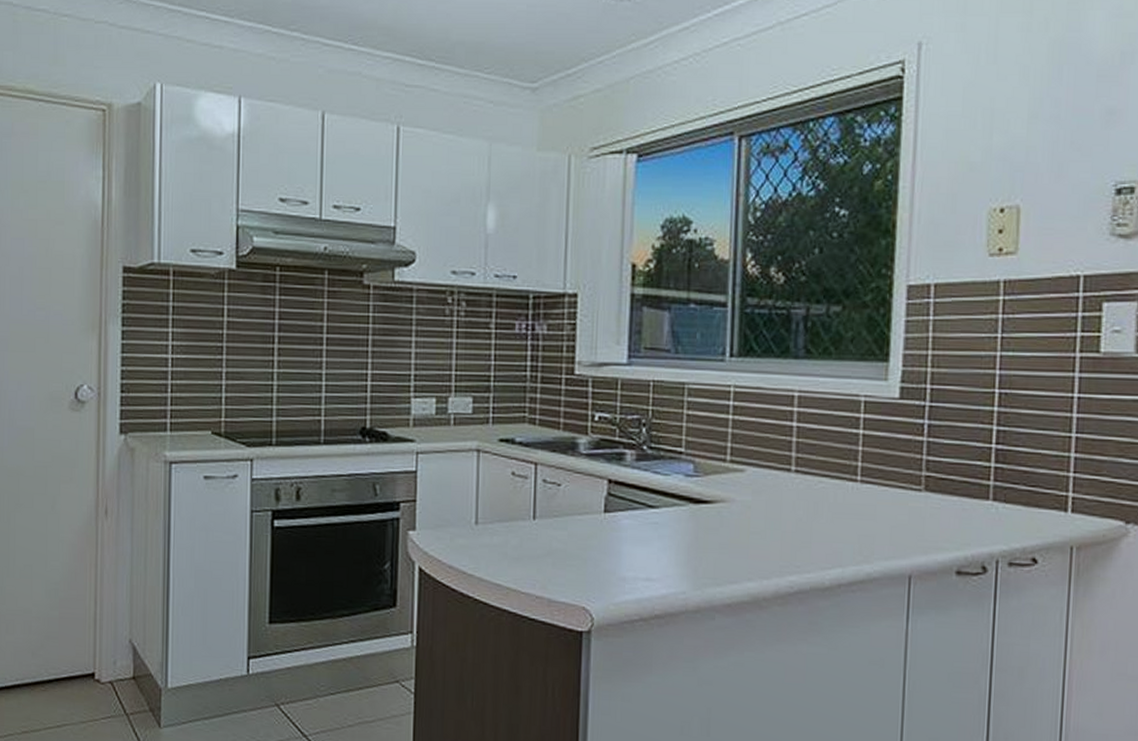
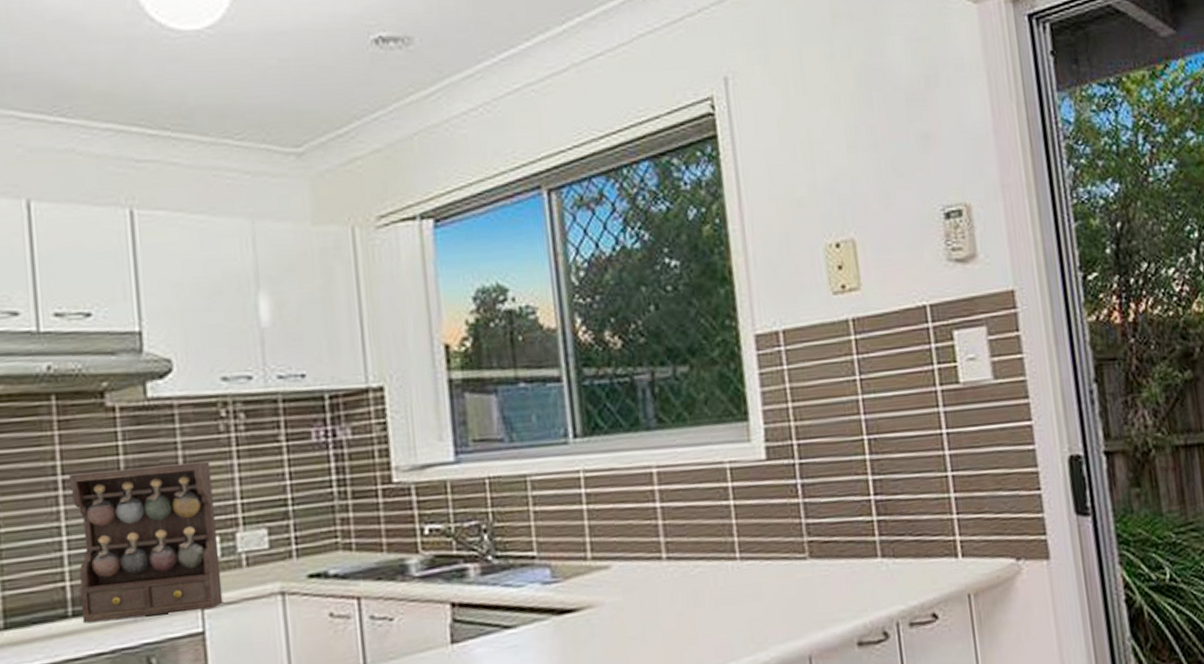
spice rack: none [330,334,435,455] -> present [69,461,223,624]

